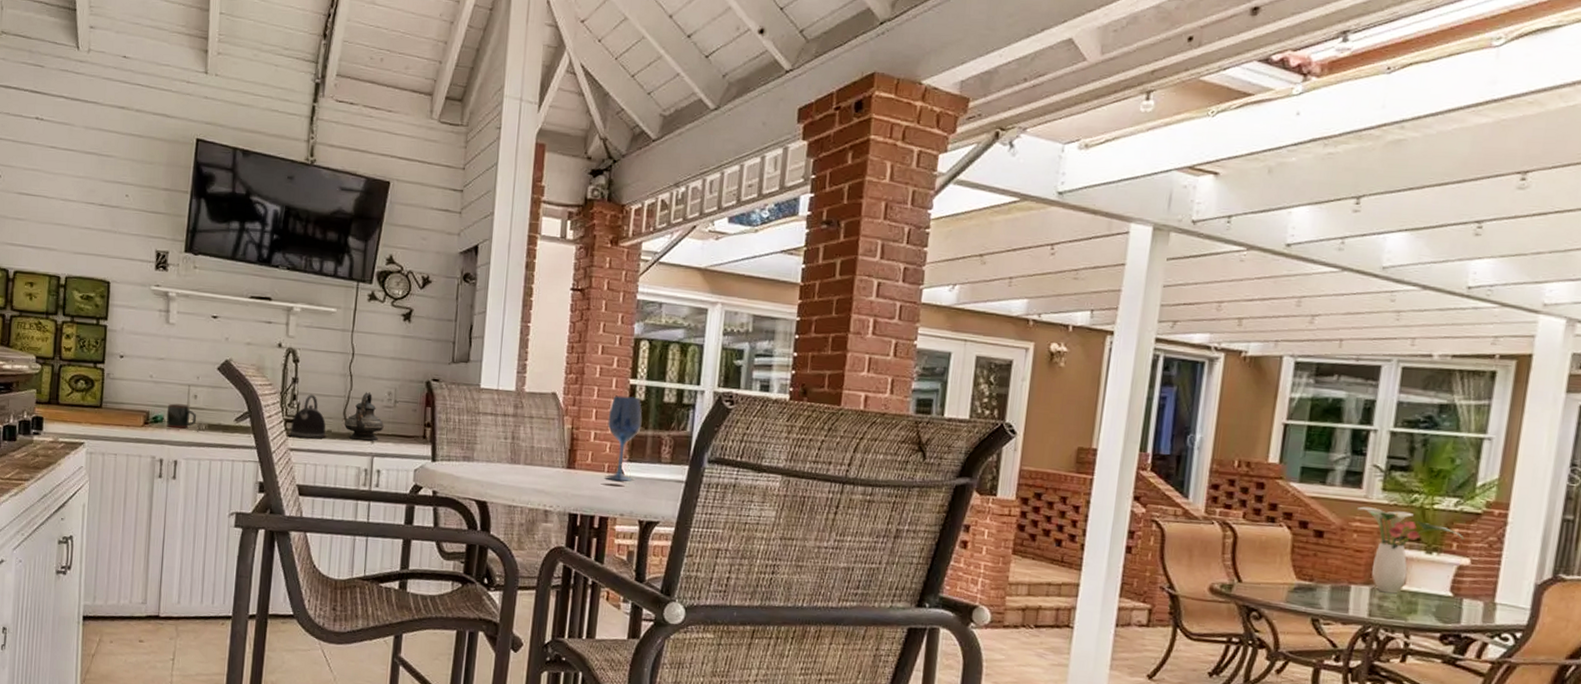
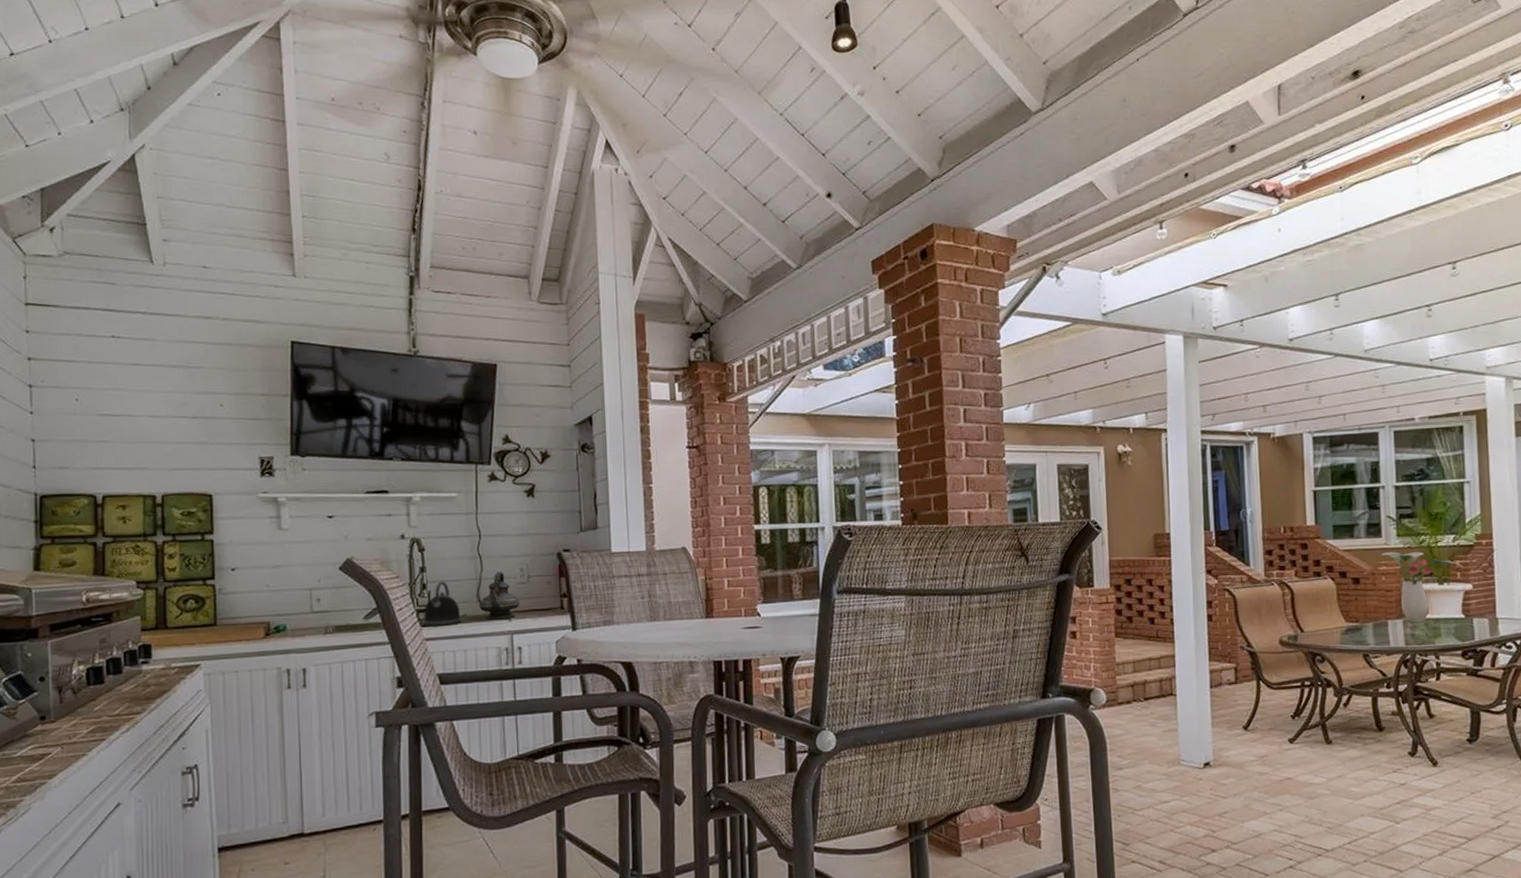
mug: present [166,403,197,429] -> none [289,609,323,635]
wineglass: present [605,395,642,482] -> none [738,541,771,623]

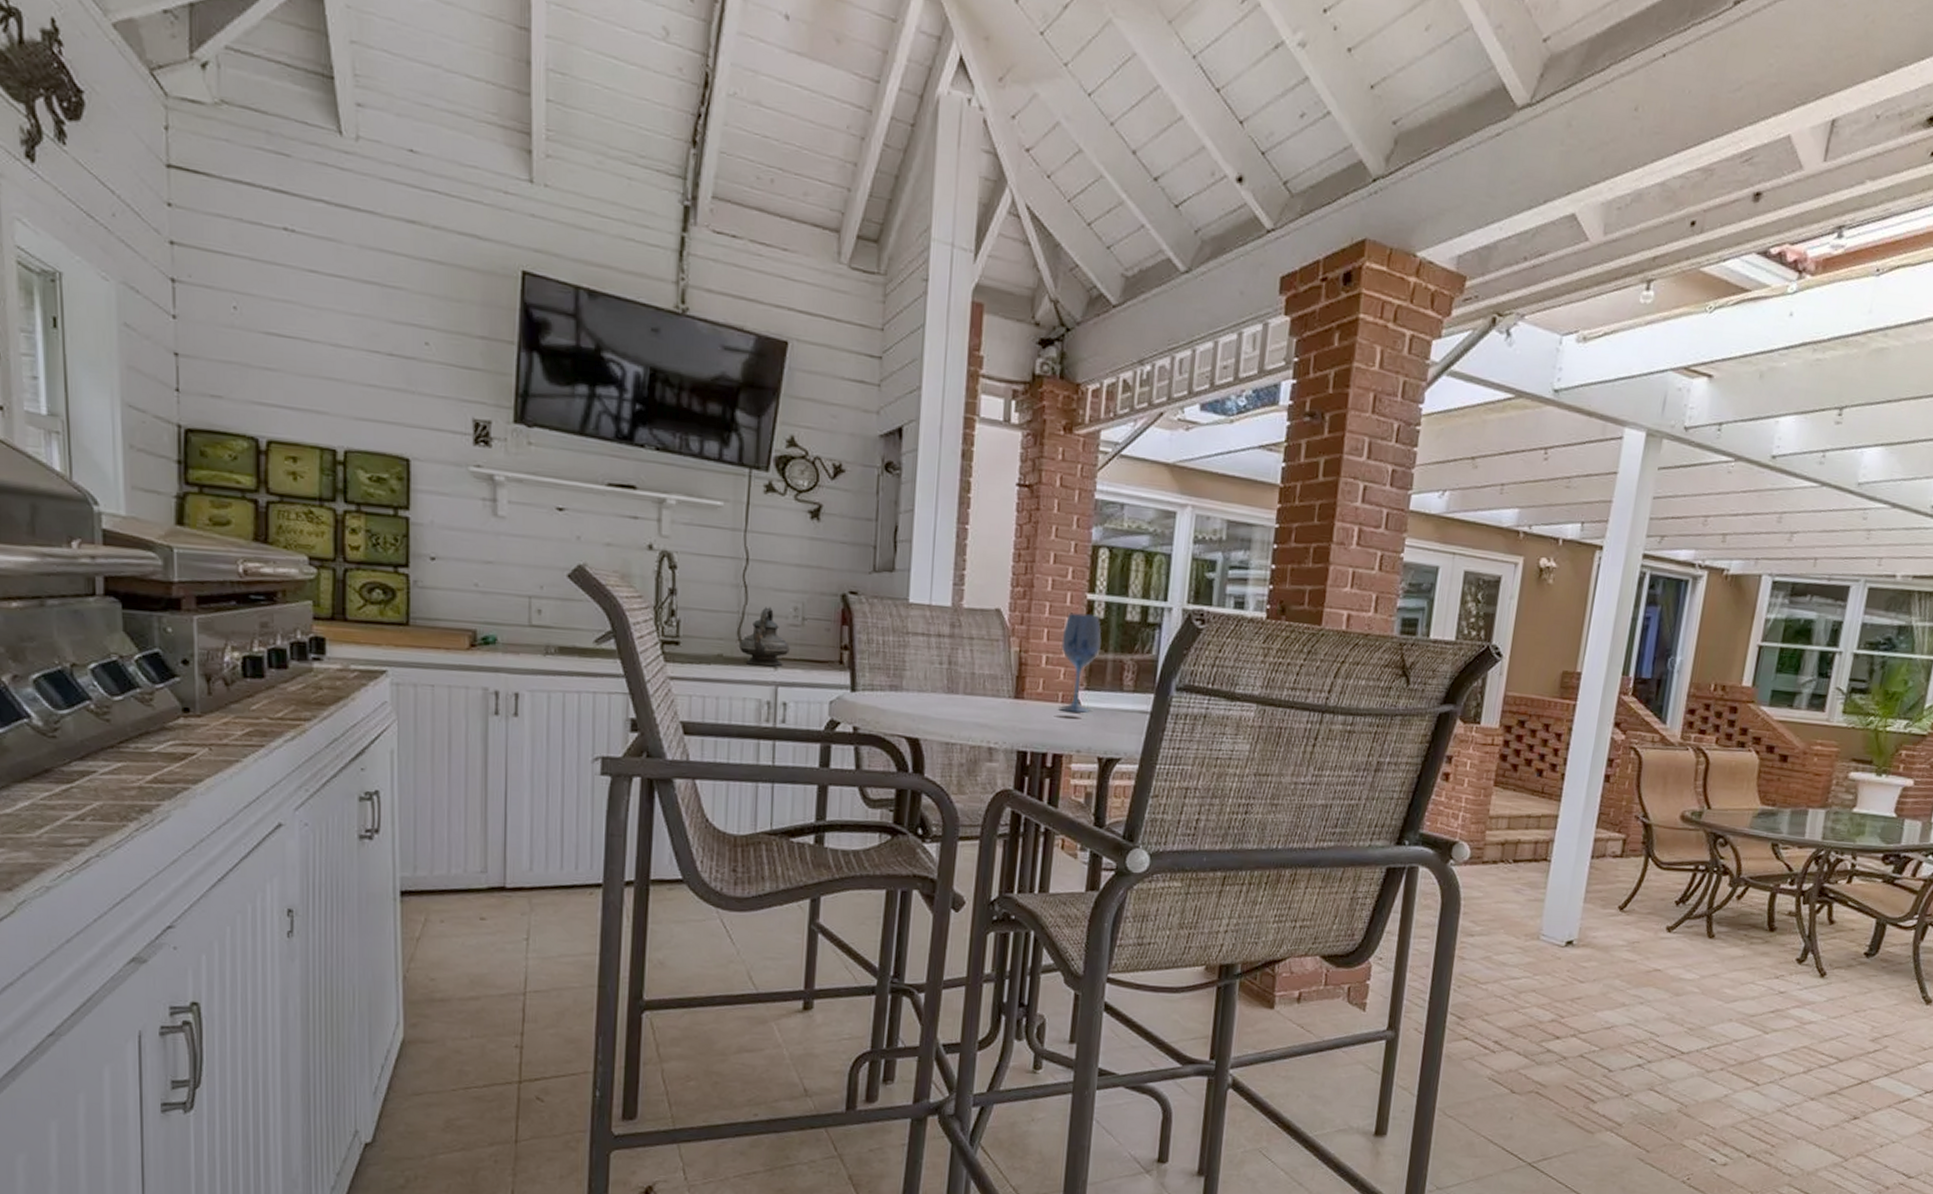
kettle: present [423,581,461,627] -> none [668,609,716,666]
wineglass: none [738,541,771,623] -> present [1059,612,1102,713]
flower arrangement: present [1381,552,1465,623] -> none [1819,730,1911,816]

